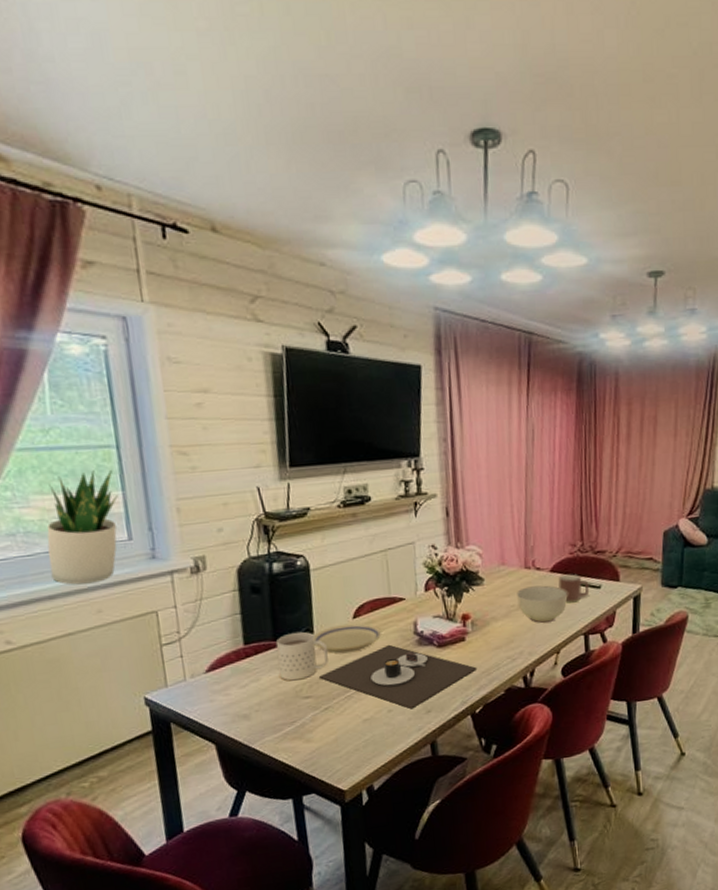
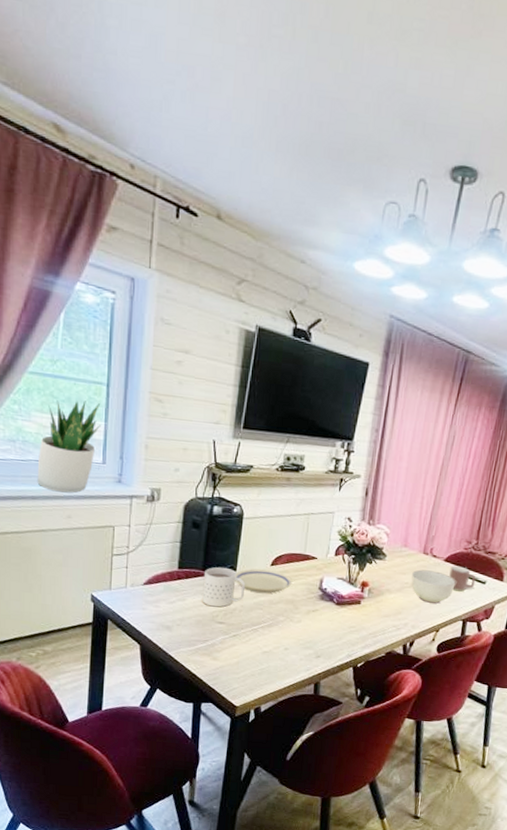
place setting: present [319,644,477,709] -> none [234,593,366,652]

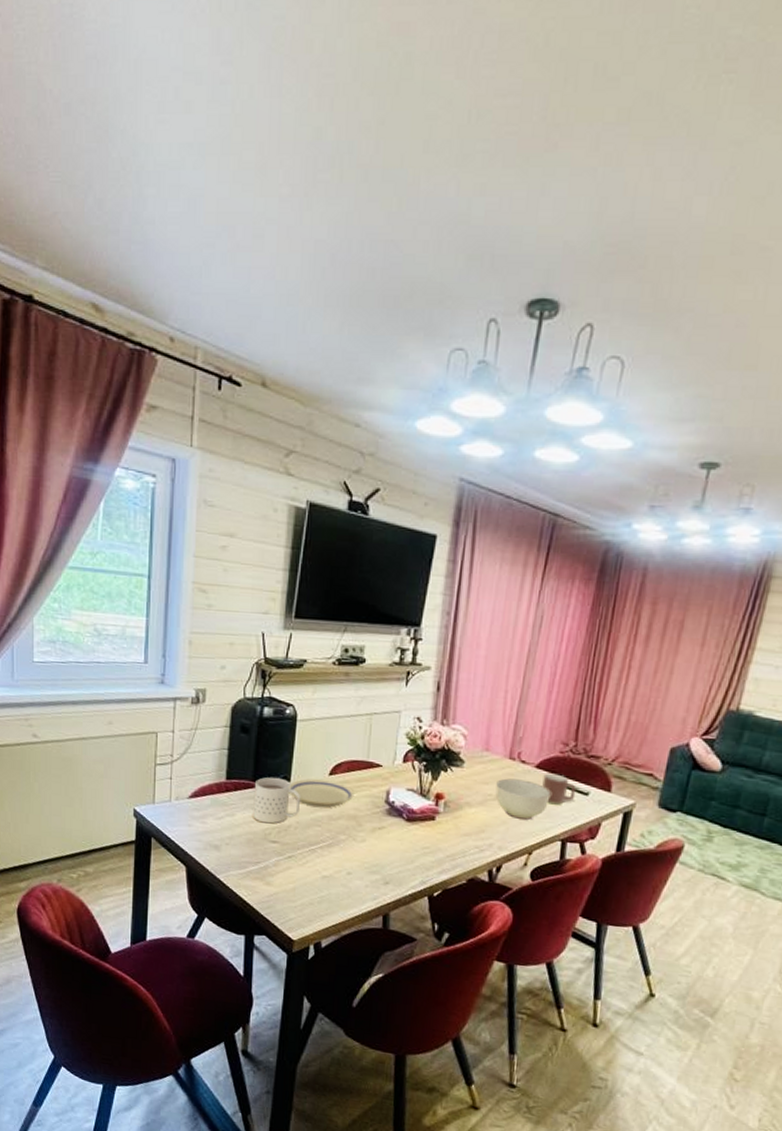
planter: present [37,400,101,494] -> none [77,595,142,697]

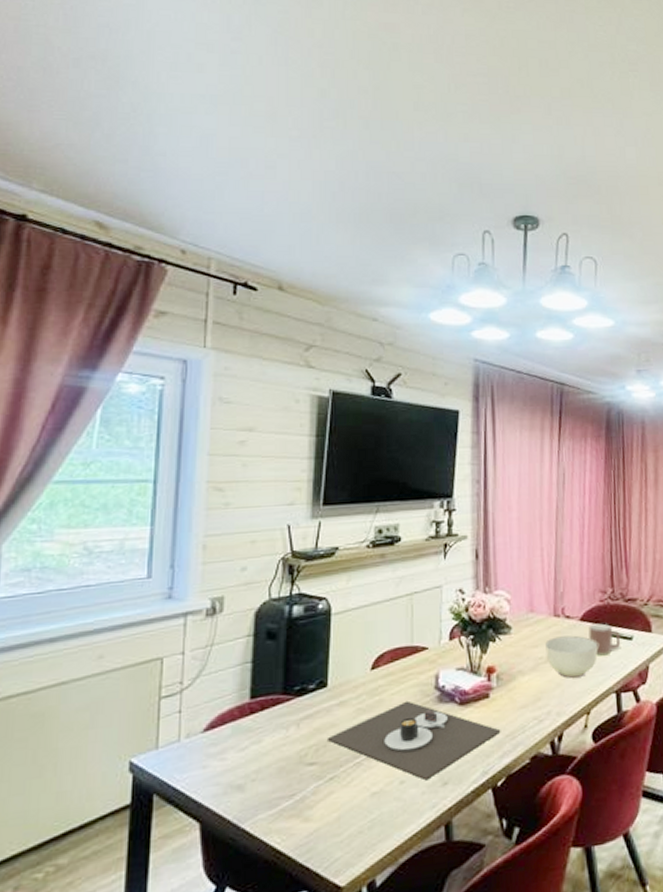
mug: present [253,777,301,824] -> none [284,684,341,744]
plate: present [289,778,355,808] -> none [326,675,401,710]
place setting: none [289,807,443,877] -> present [328,700,501,781]

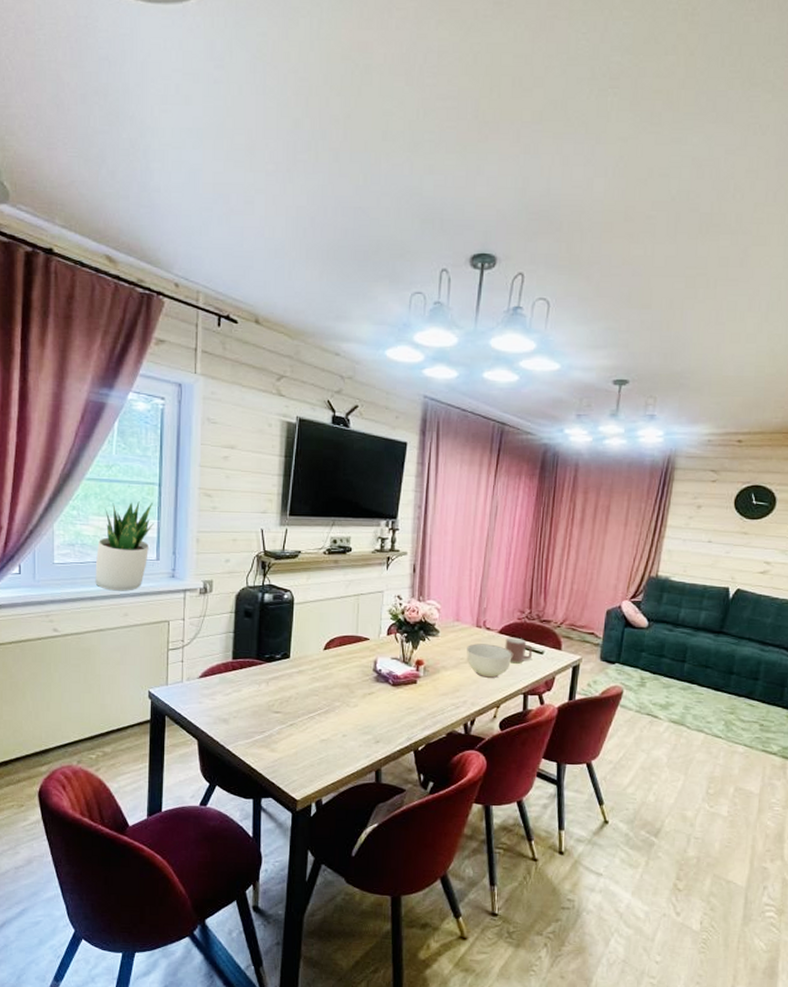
planter: none [58,504,146,627] -> present [95,501,154,591]
place setting: present [328,700,501,781] -> none [290,677,424,737]

